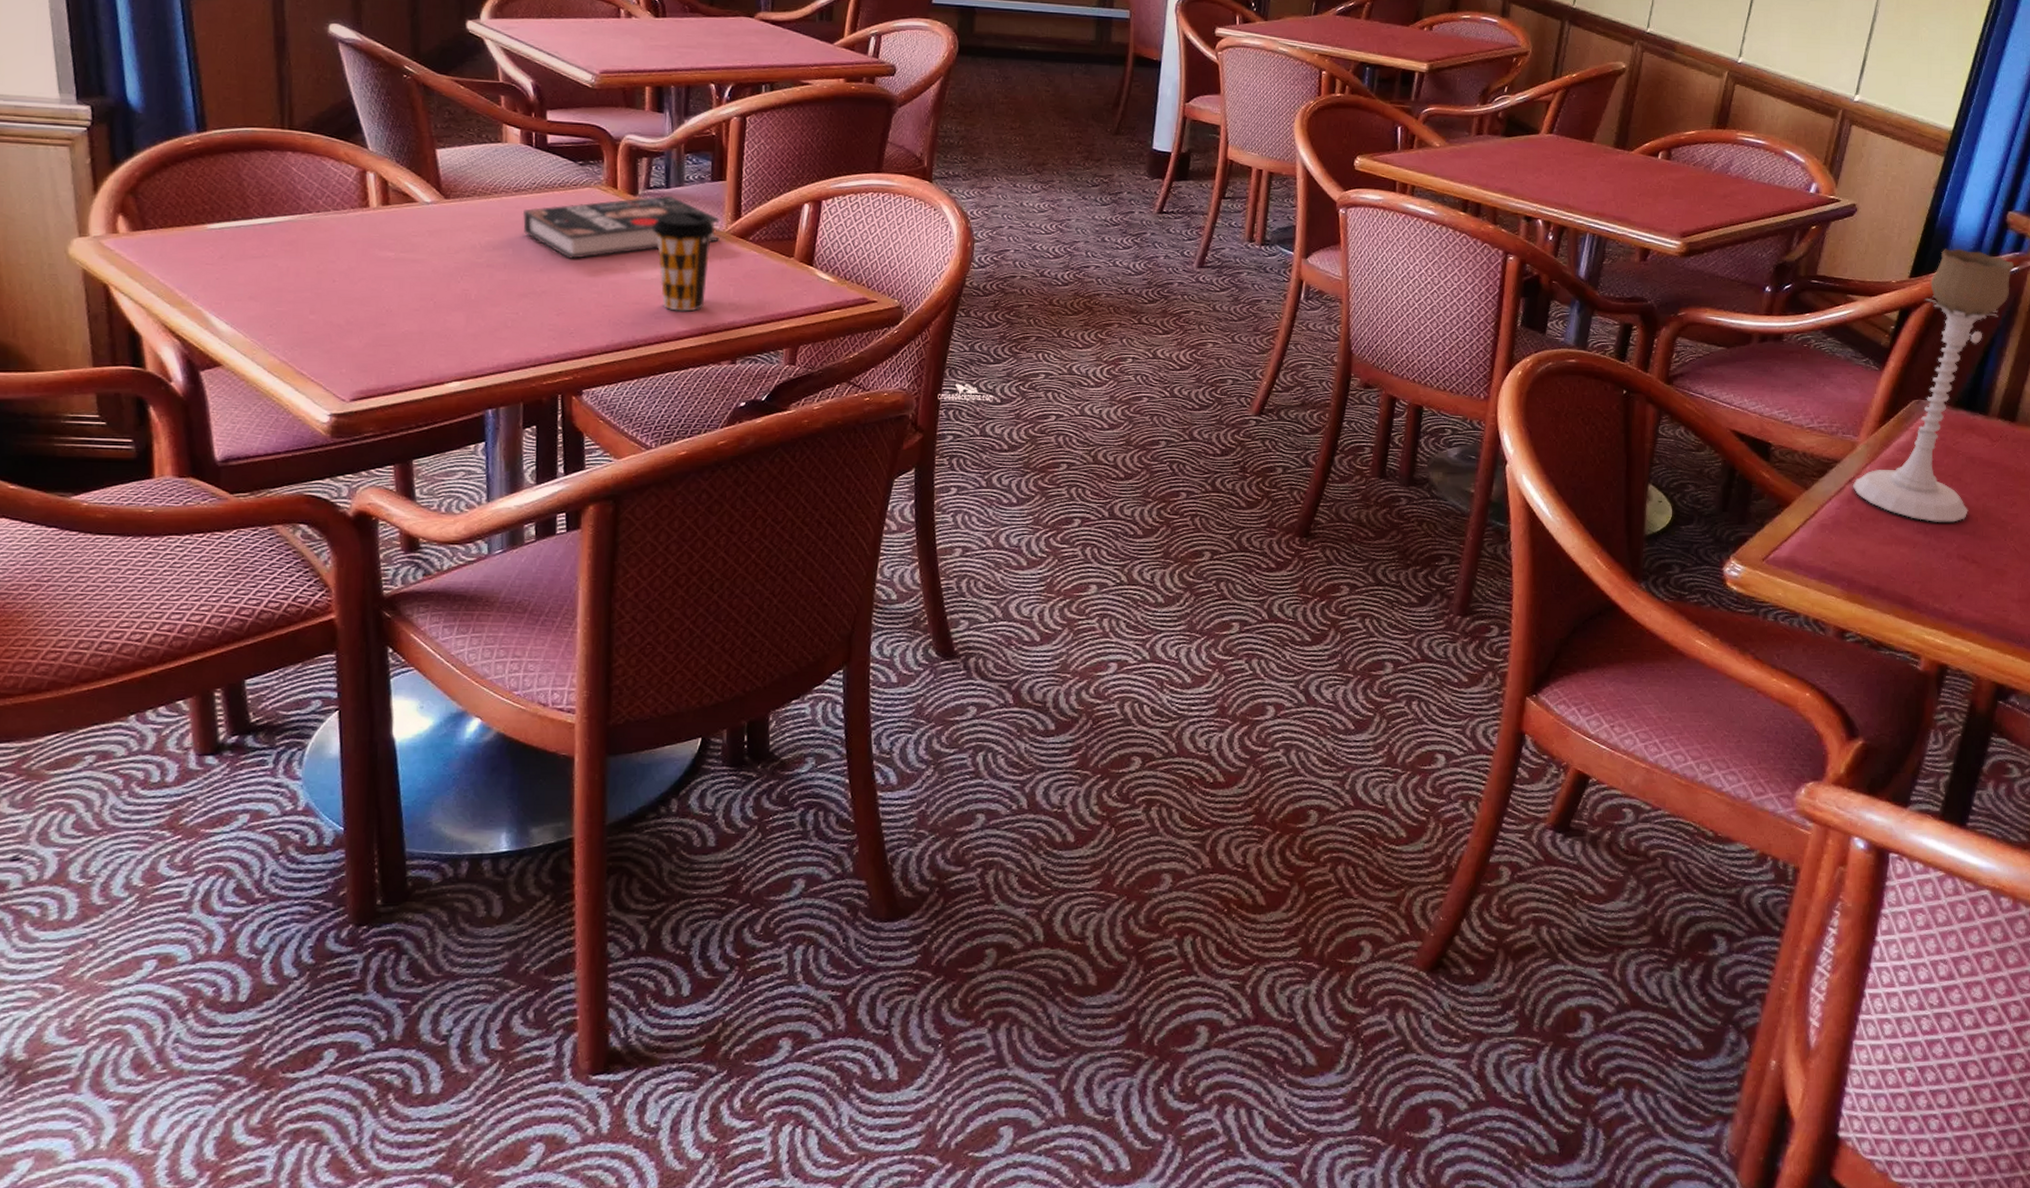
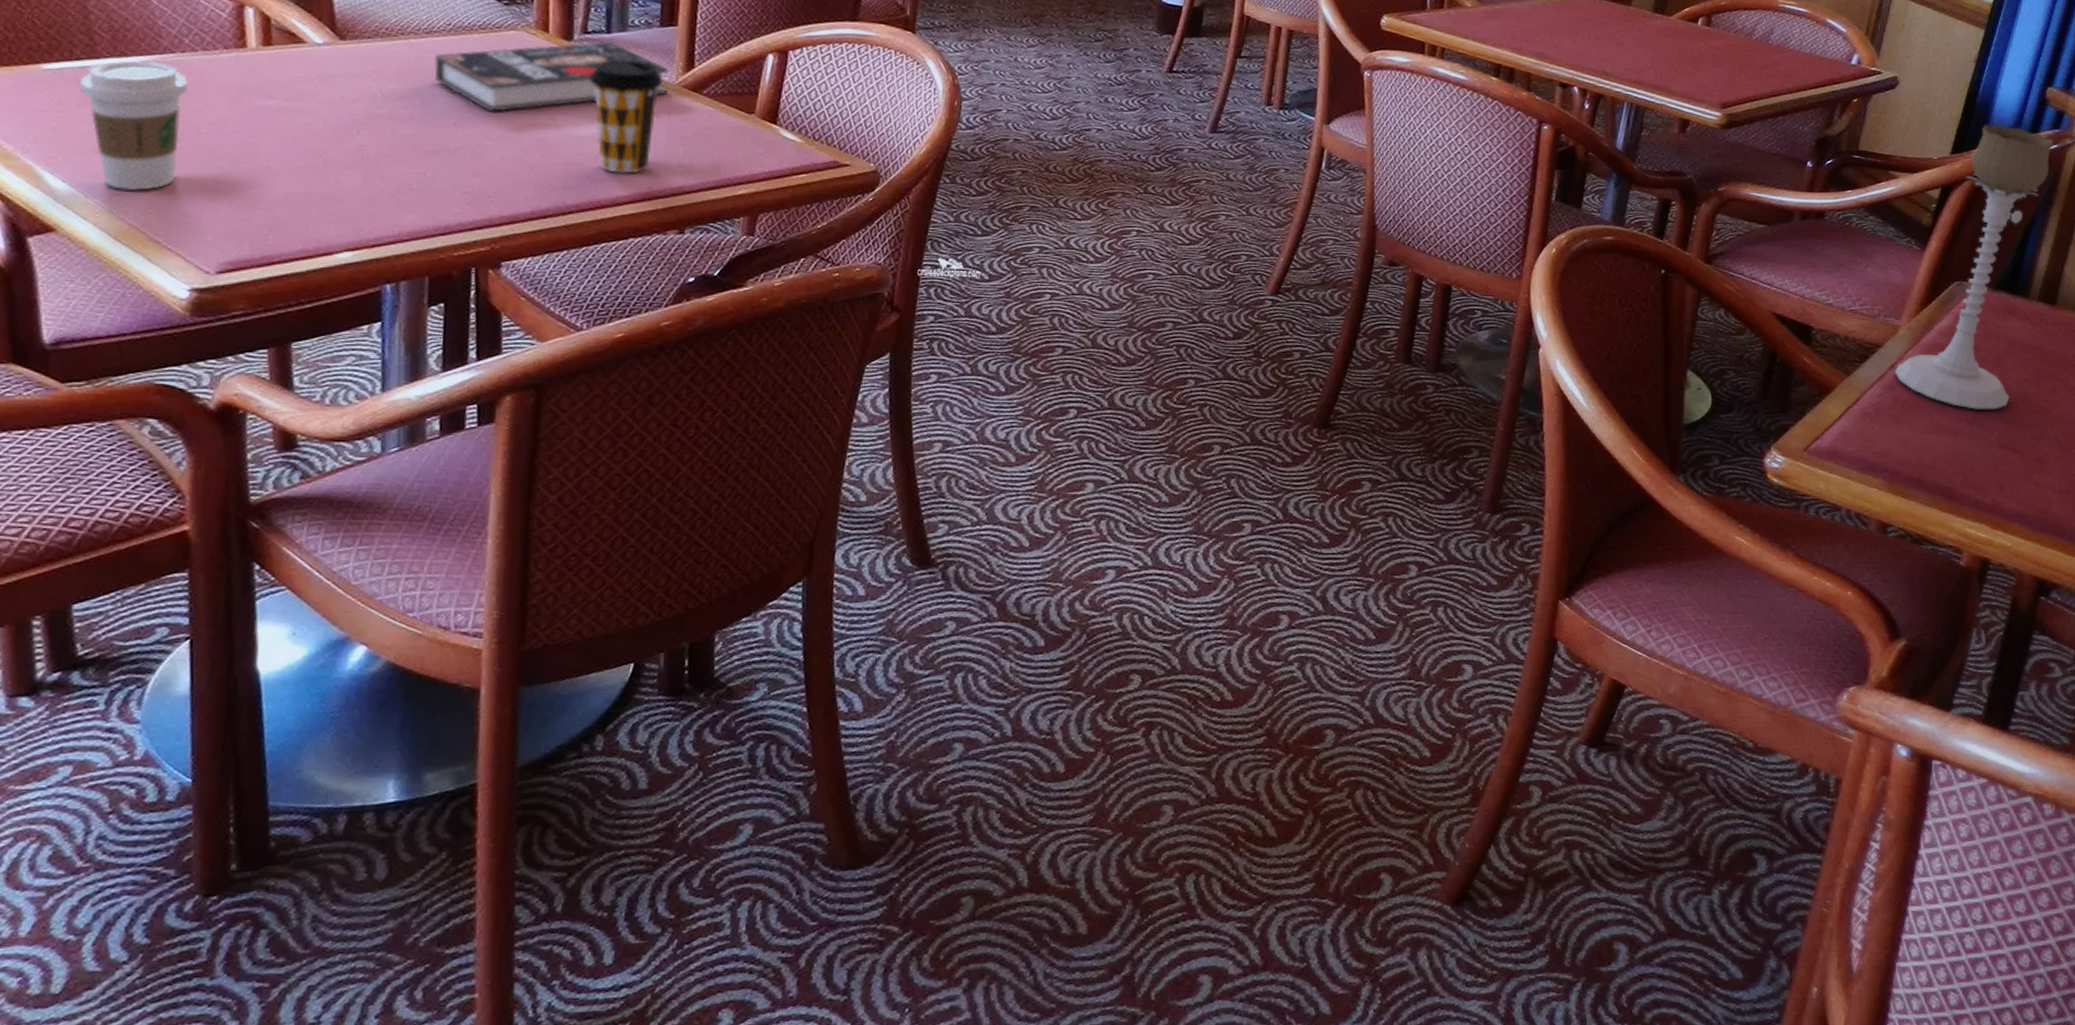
coffee cup: none [236,219,324,331] -> present [78,60,189,191]

